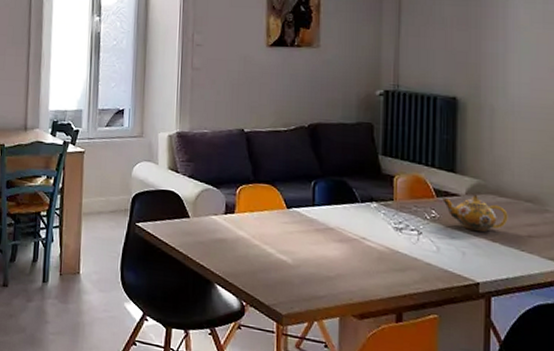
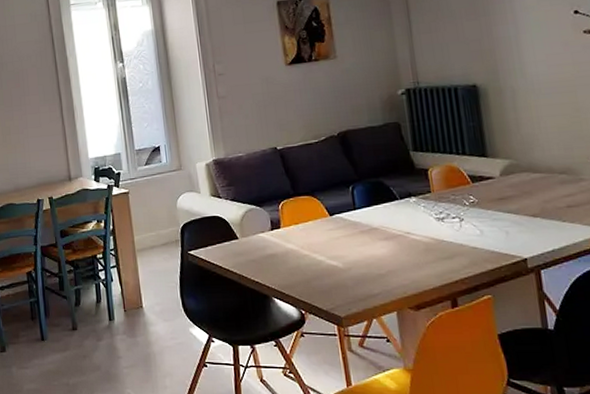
teapot: present [442,194,508,232] -> none [478,174,545,209]

